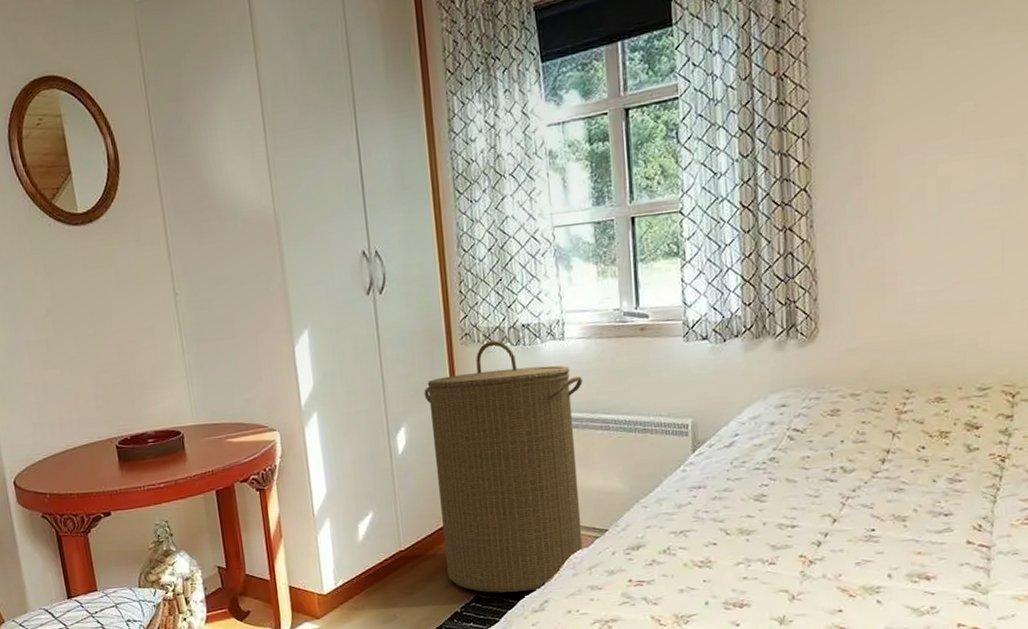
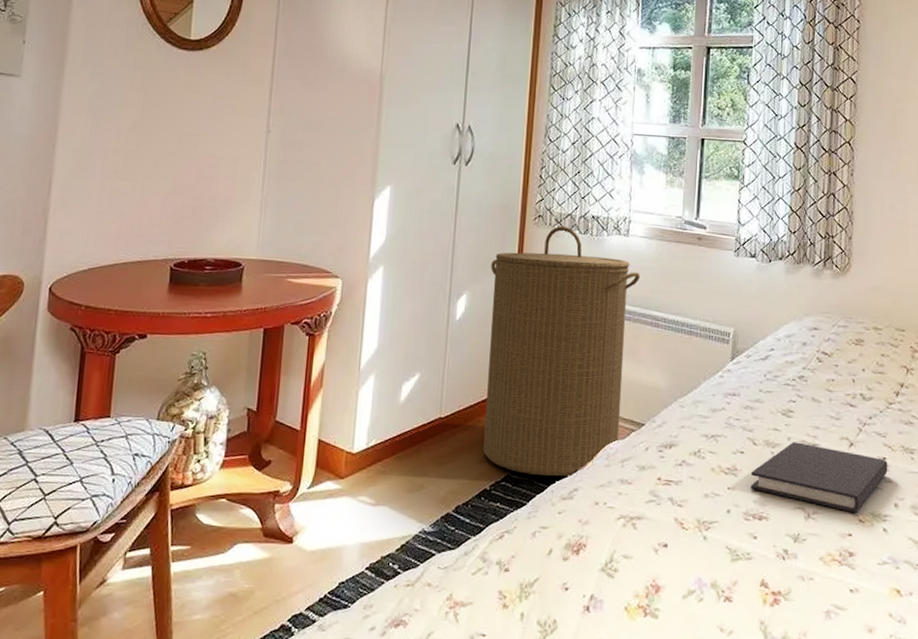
diary: none [727,526,878,589] -> present [751,442,888,513]

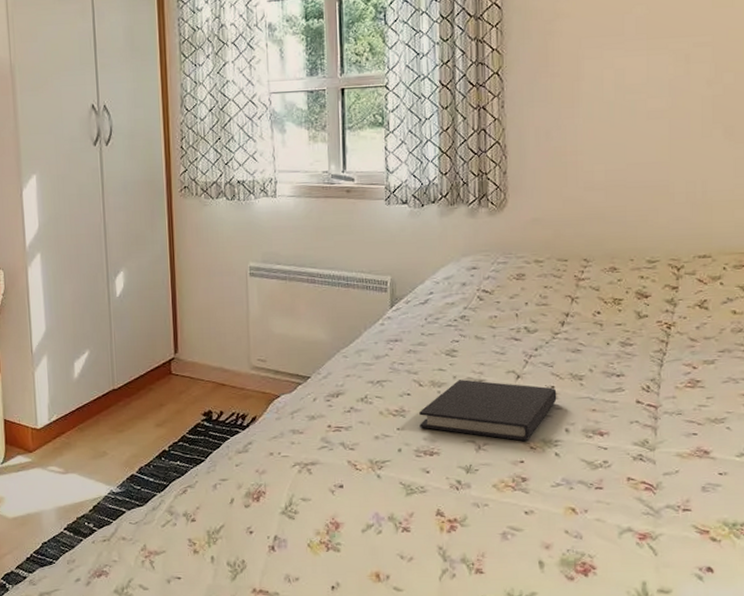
laundry hamper: present [483,225,640,477] -> none [143,194,291,434]

